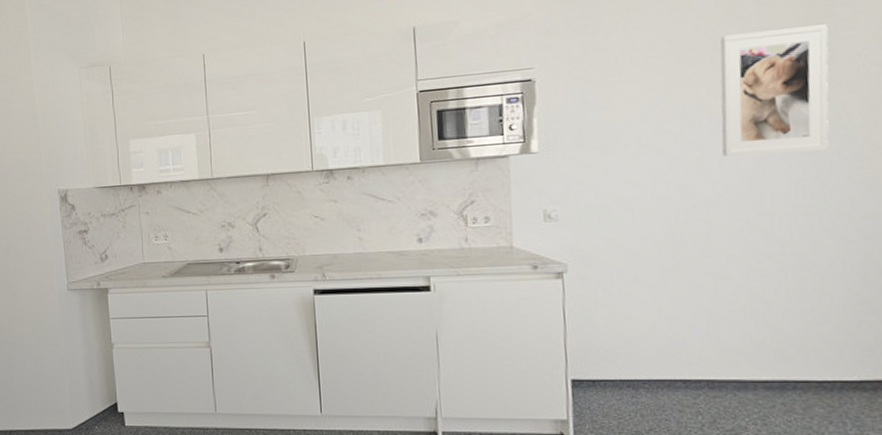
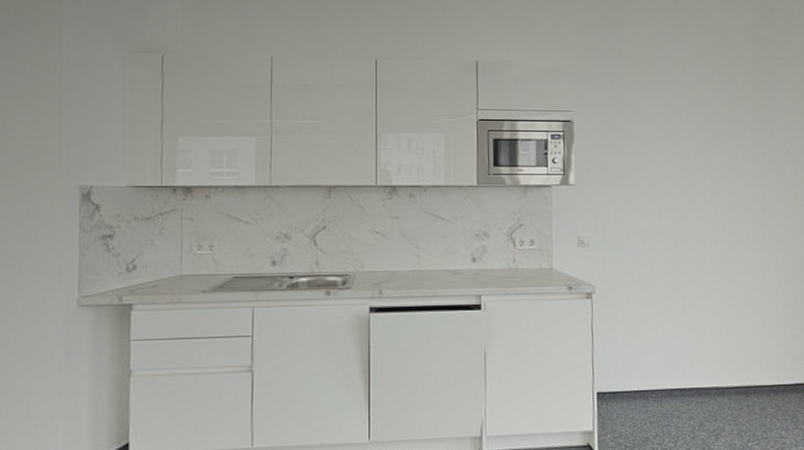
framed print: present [720,24,829,157] -> none [703,103,772,200]

